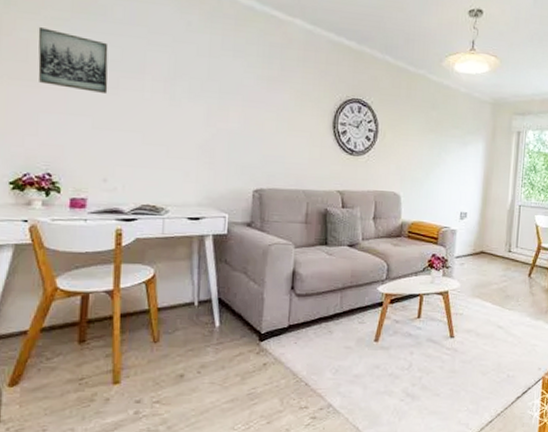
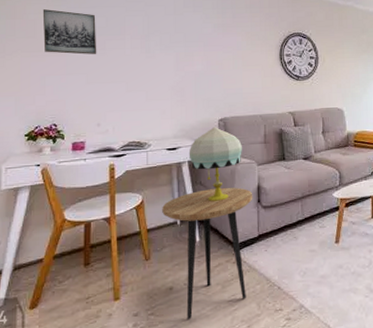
side table: none [177,268,287,412] -> present [162,187,253,320]
table lamp: none [214,198,279,284] -> present [188,127,242,201]

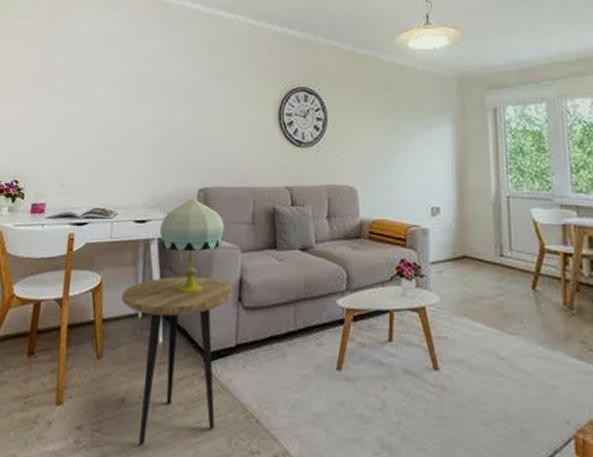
wall art: present [42,9,97,55] -> none [15,51,73,103]

